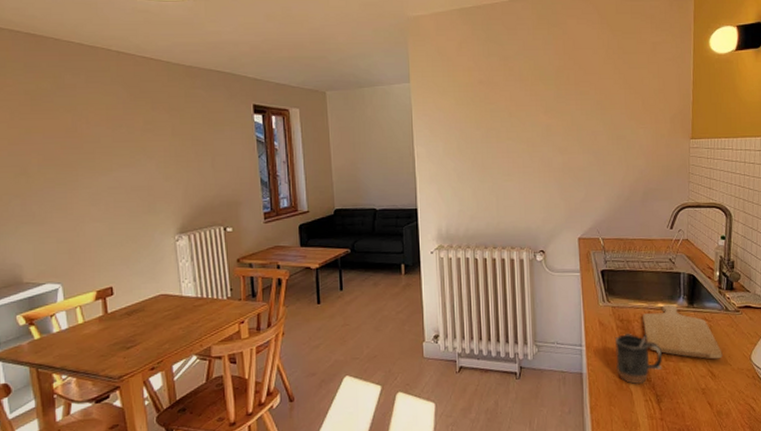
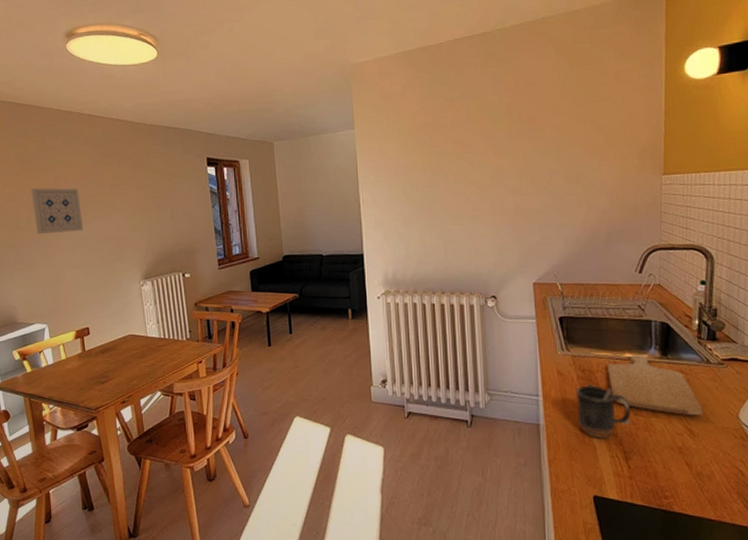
wall art: none [44,130,109,183] -> present [31,188,84,235]

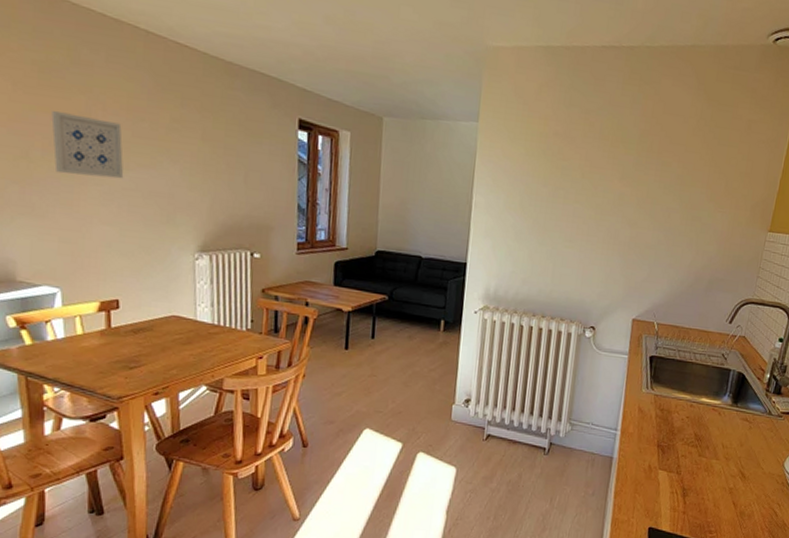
mug: present [575,384,632,440] -> none [647,423,697,476]
chopping board: present [607,354,704,416] -> none [683,399,757,462]

